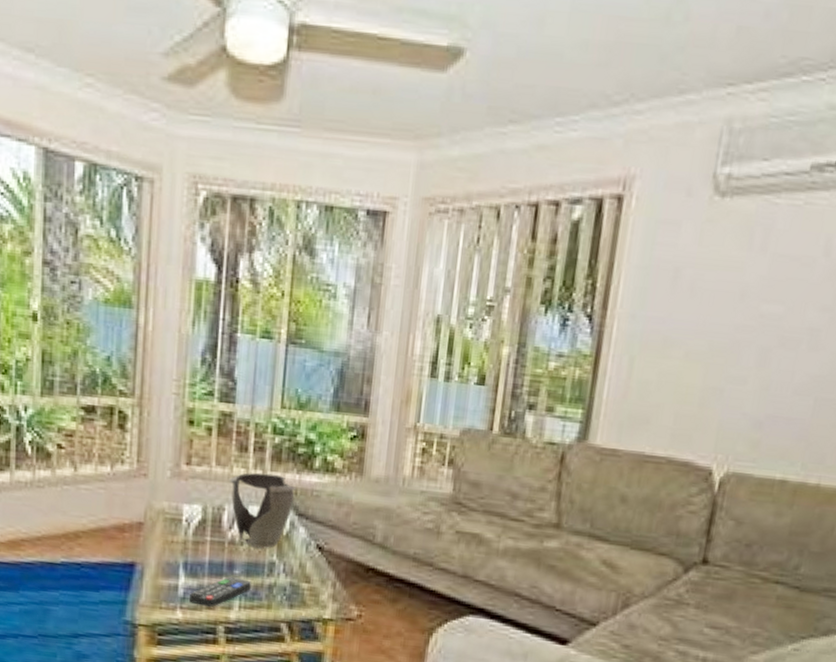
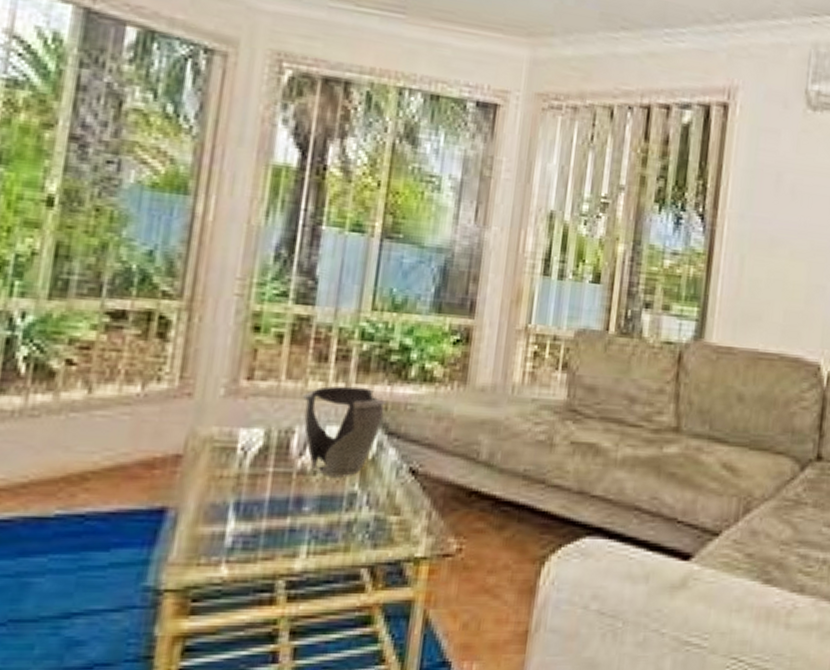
remote control: present [189,576,251,607] -> none [240,515,324,556]

